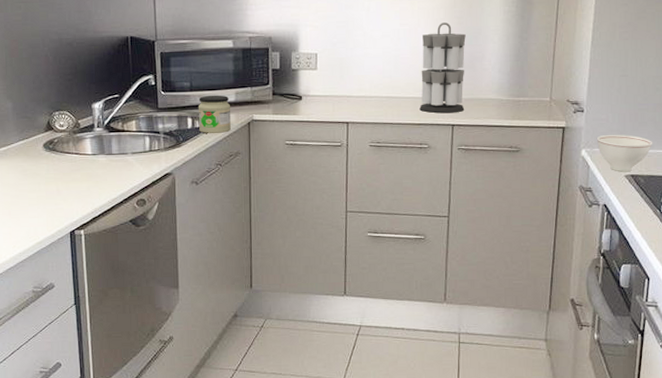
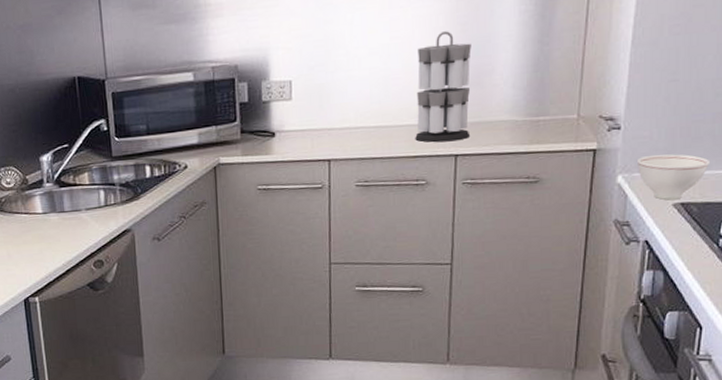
jar: present [198,95,231,134] -> none [156,137,194,183]

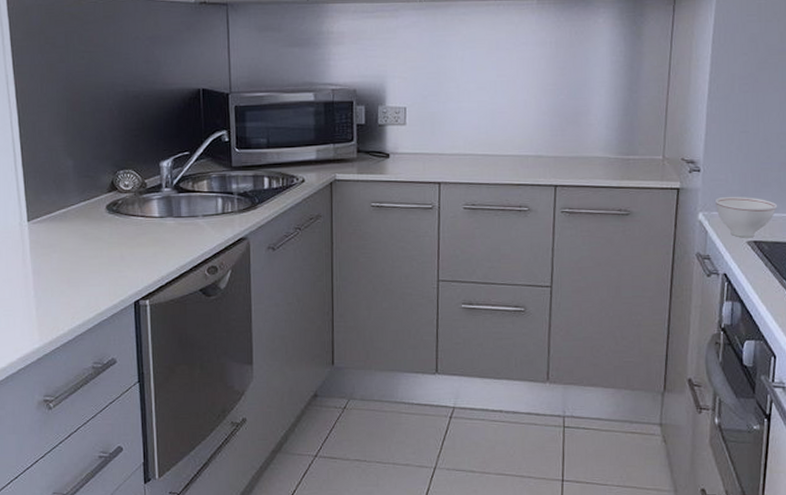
spice rack: present [415,31,471,142] -> none [519,74,569,173]

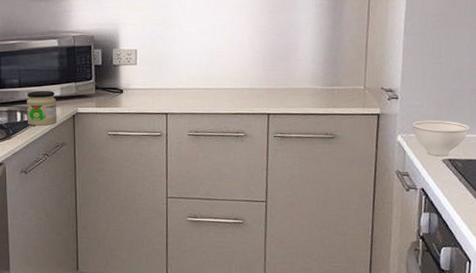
jar: none [275,152,311,195] -> present [26,90,57,127]

